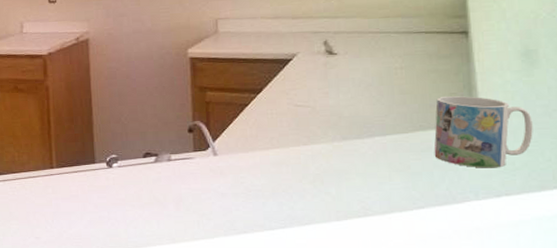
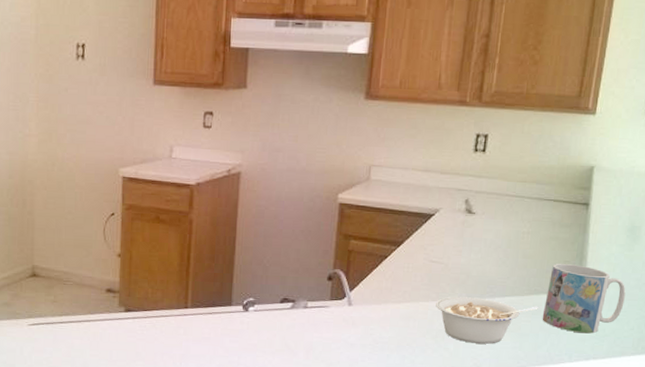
legume: none [308,138,428,186] -> present [436,296,538,344]

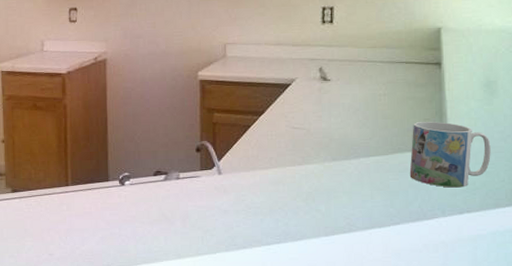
legume: present [436,296,538,344] -> none [302,159,404,203]

